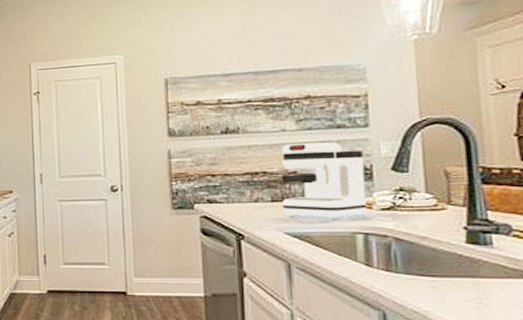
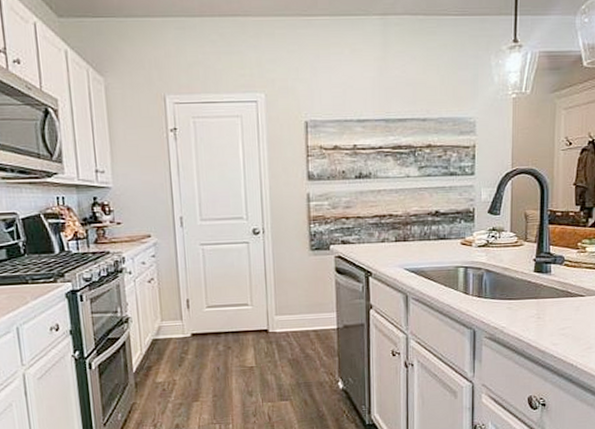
coffee maker: present [281,142,367,220] -> none [403,188,468,256]

